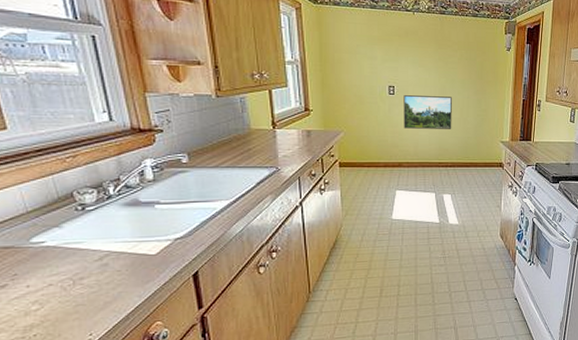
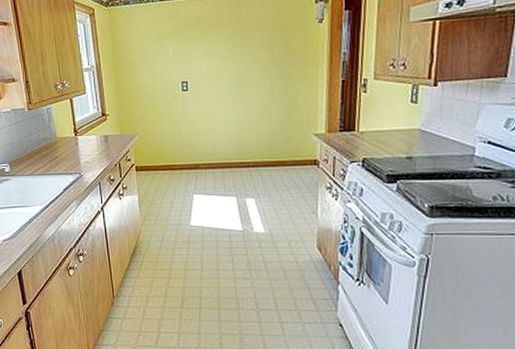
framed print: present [403,95,452,129] -> none [198,86,253,127]

